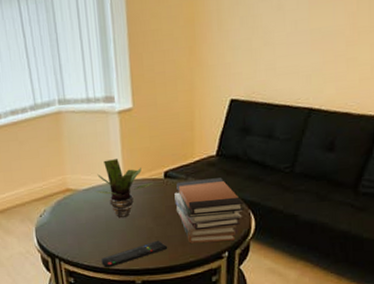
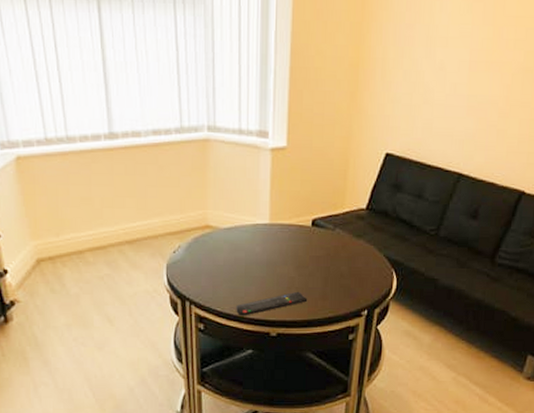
potted plant: present [95,159,154,218] -> none [237,199,301,264]
book stack: present [174,178,244,244] -> none [320,232,388,299]

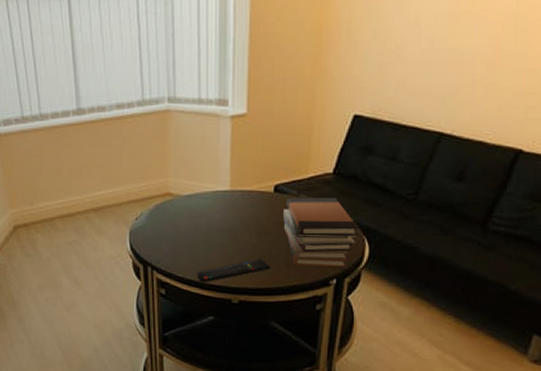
book stack: none [320,232,388,299] -> present [283,198,359,267]

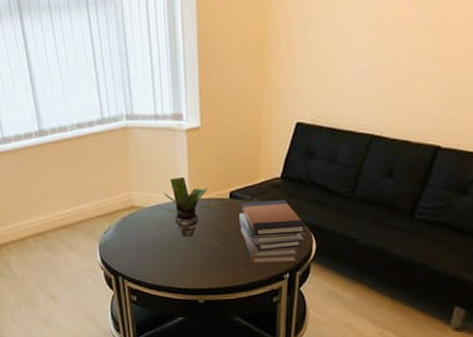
remote control: present [197,258,271,283] -> none [165,260,231,287]
potted plant: none [198,166,262,231] -> present [160,177,219,237]

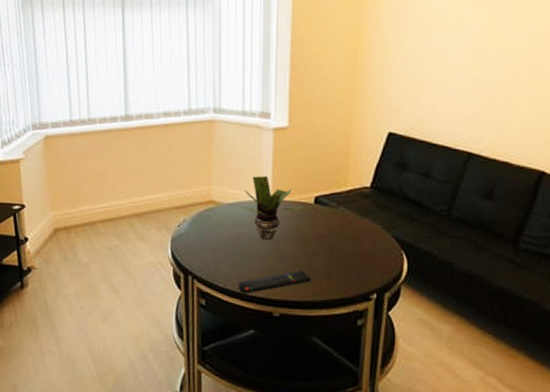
remote control: none [165,260,231,287] -> present [238,270,312,294]
book stack: present [239,200,306,264] -> none [324,209,397,282]

